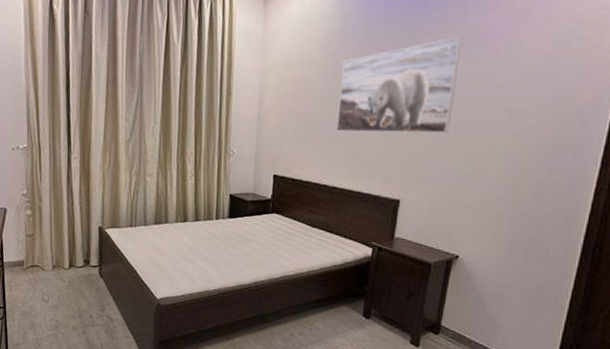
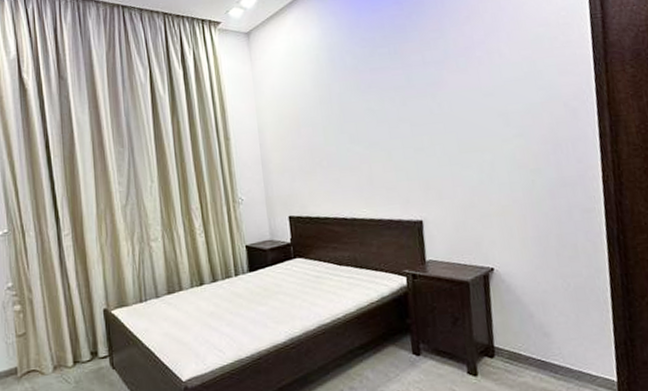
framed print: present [336,37,463,134] -> none [337,52,454,161]

